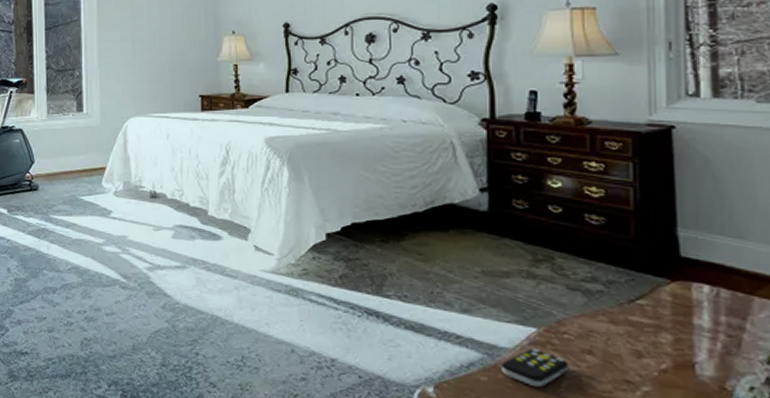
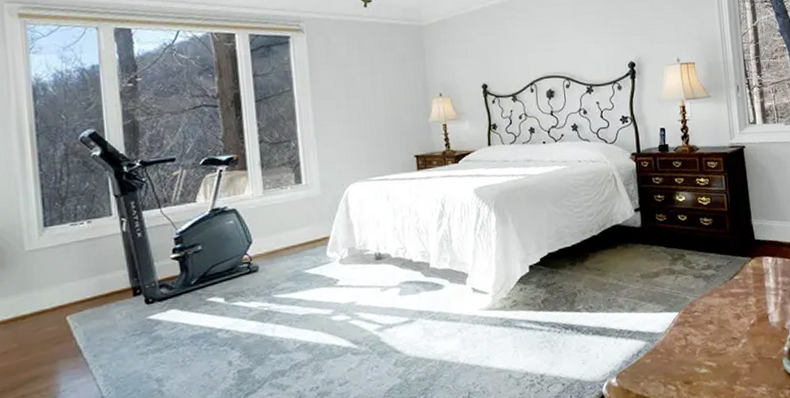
remote control: present [501,348,570,388] -> none [658,328,700,359]

